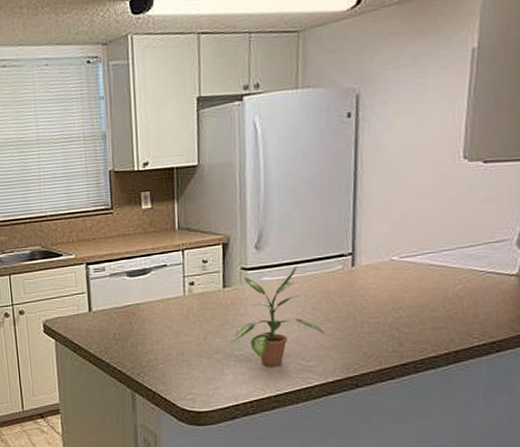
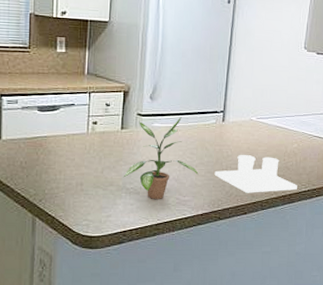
salt and pepper shaker set: none [346,305,466,353] -> present [214,155,297,193]

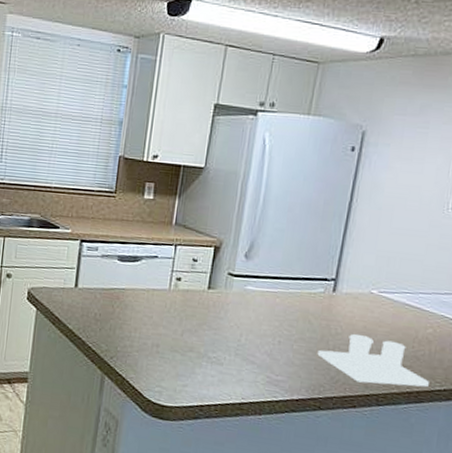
potted plant: present [123,117,199,199] -> none [205,281,297,375]

